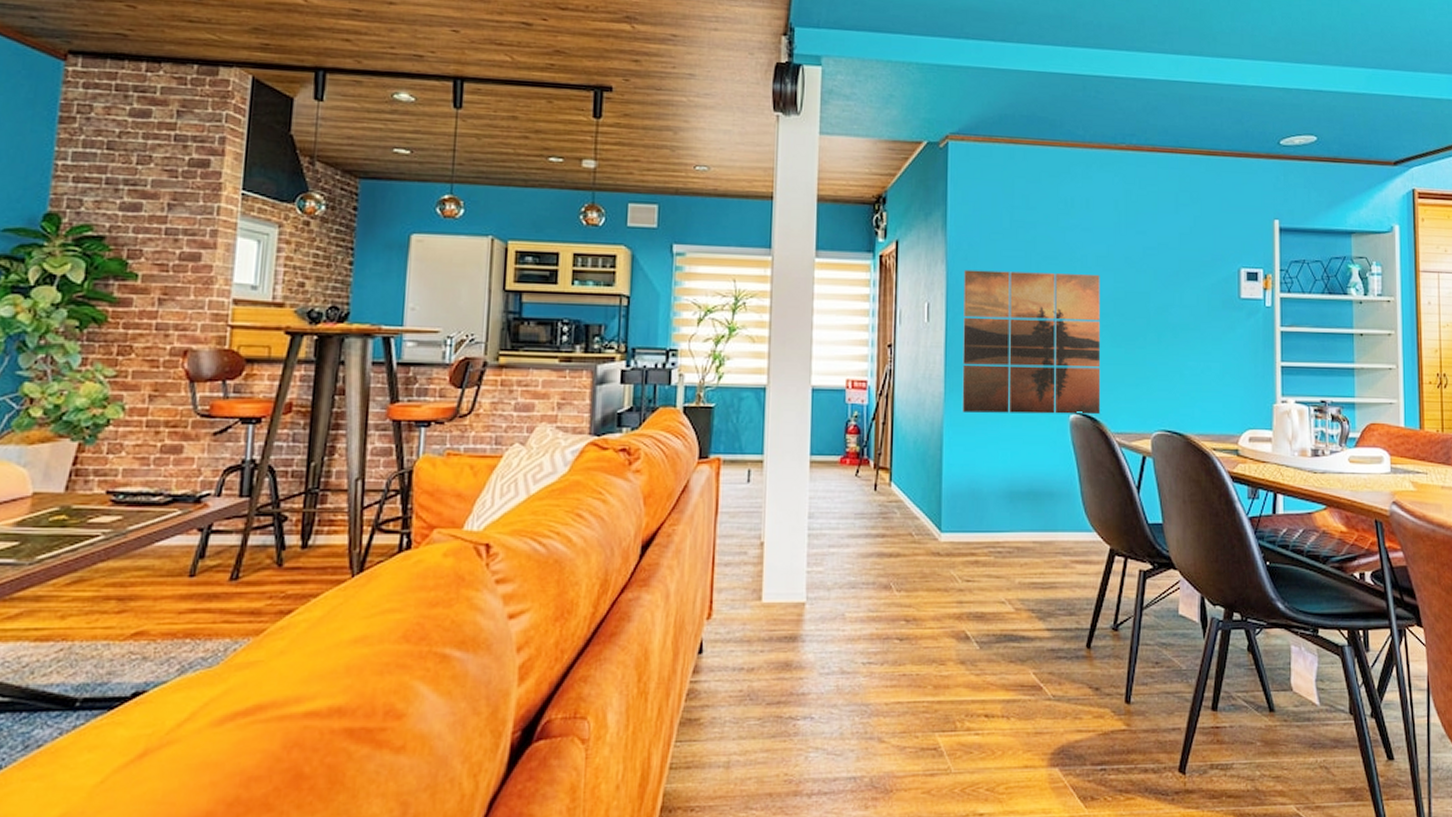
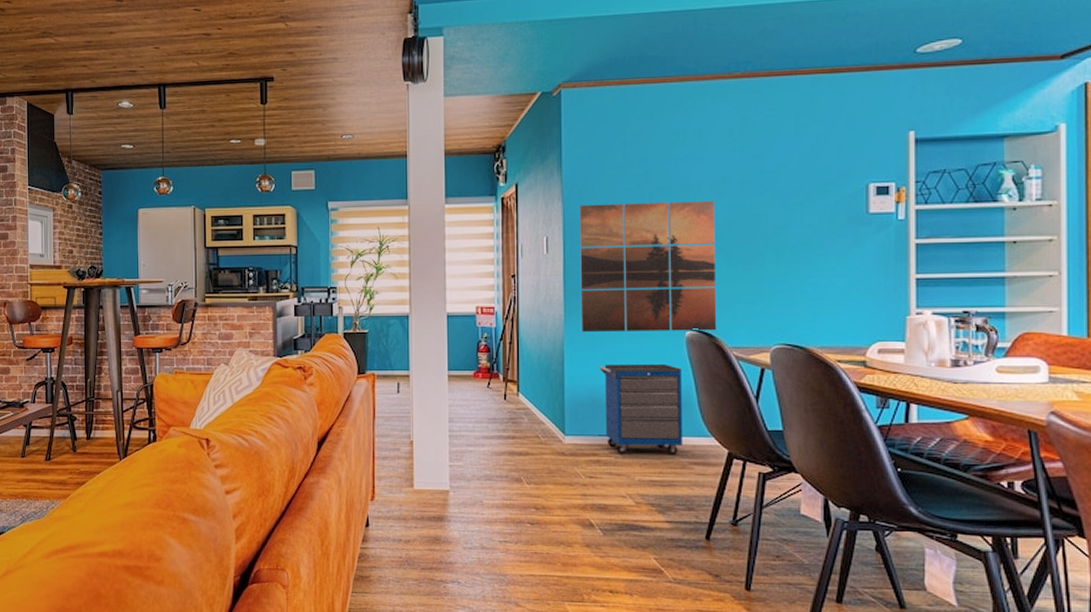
cabinet: none [980,449,1066,554] -> present [599,363,683,455]

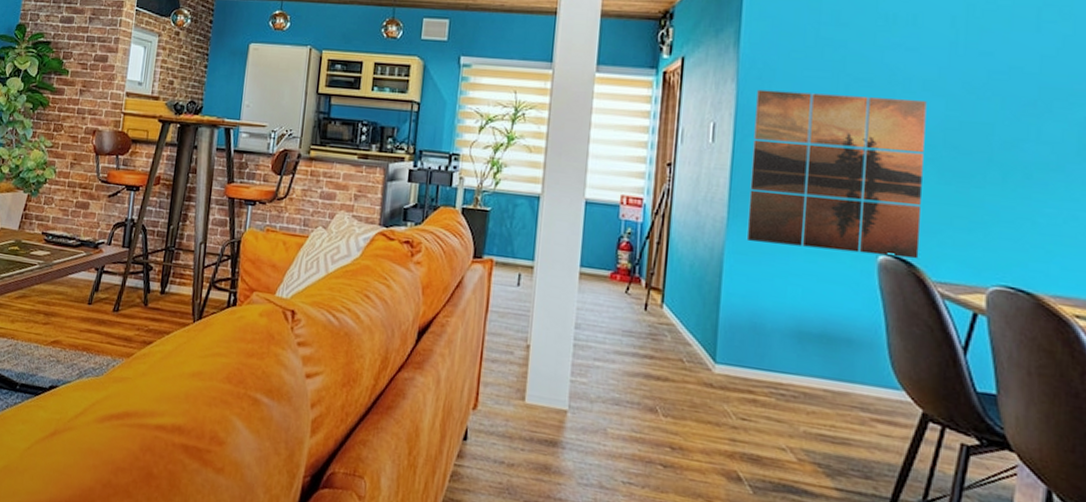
cabinet: present [599,363,683,455] -> none [765,283,869,406]

